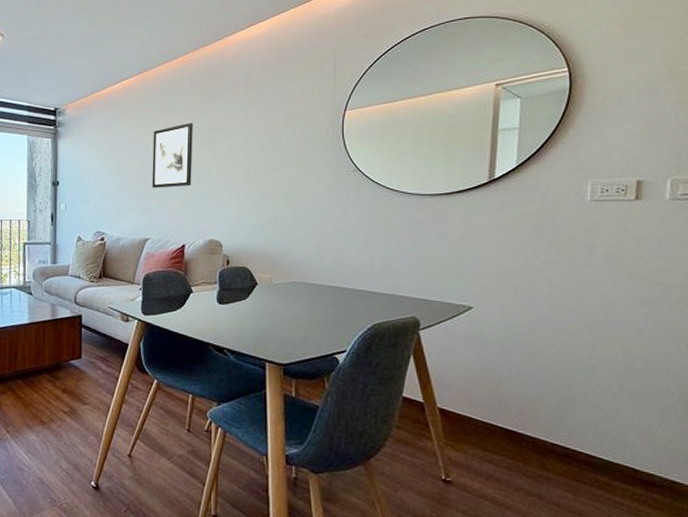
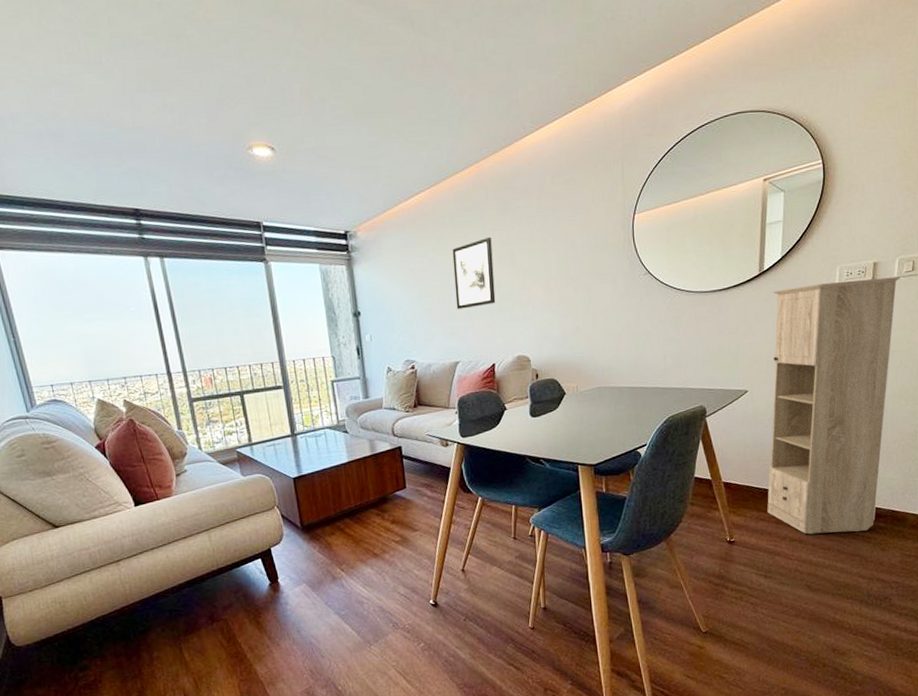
storage cabinet: none [495,198,674,500] -> present [767,276,900,535]

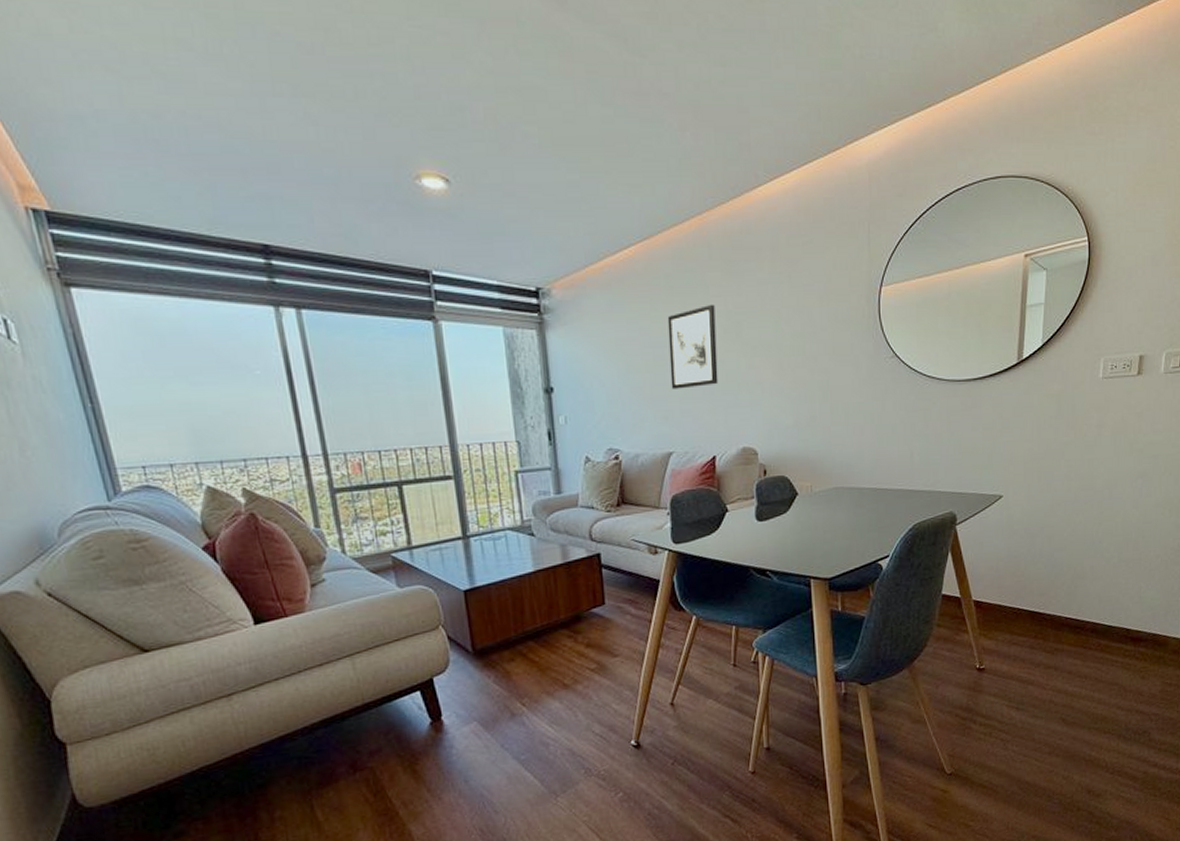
storage cabinet: present [767,276,900,535] -> none [1021,372,1167,661]

